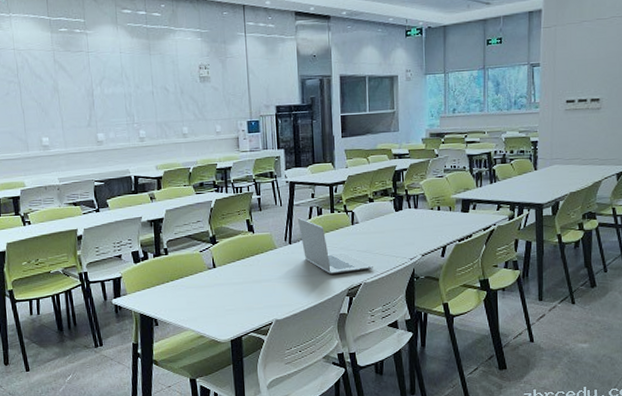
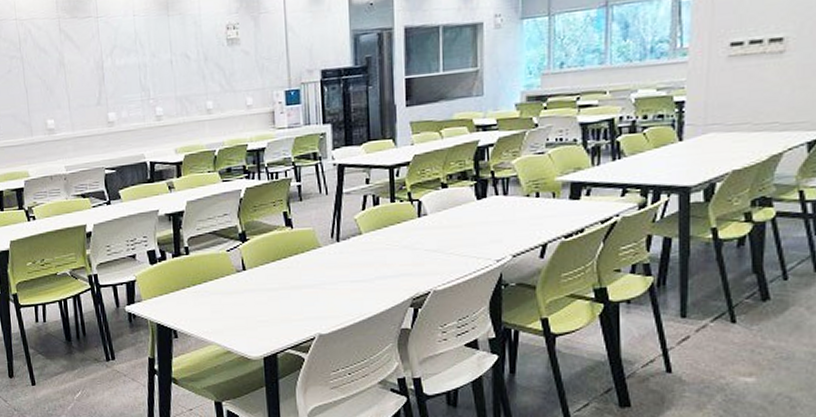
laptop: present [297,217,373,275] -> none [347,208,446,280]

